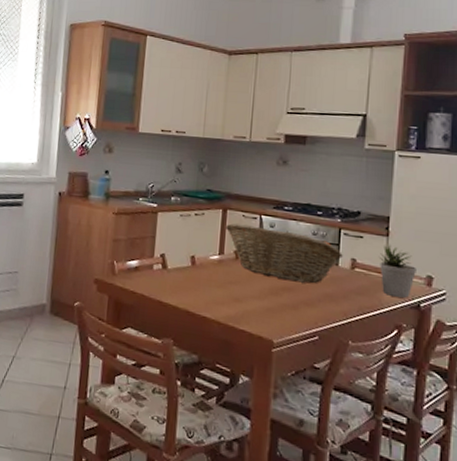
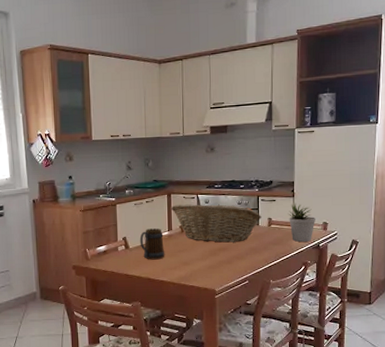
mug: none [181,248,212,289] -> present [139,228,165,260]

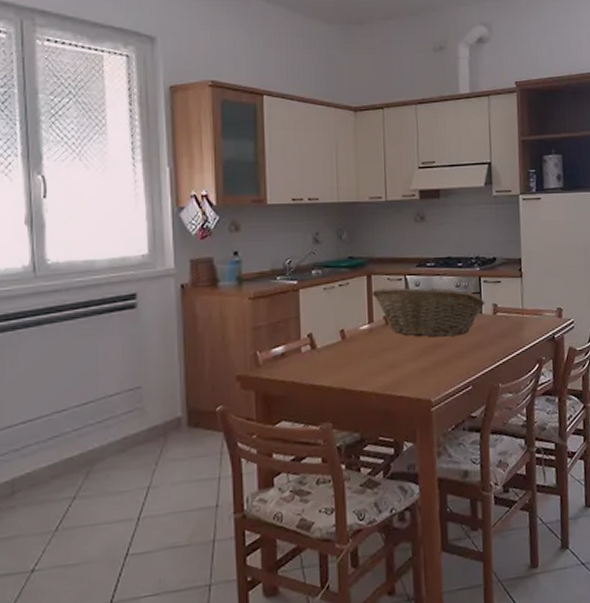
mug: present [139,228,165,260] -> none [330,320,365,364]
potted plant: present [288,202,315,243] -> none [516,283,548,334]

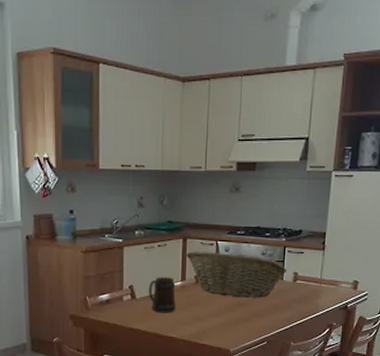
mug: none [330,320,365,364] -> present [148,277,176,313]

